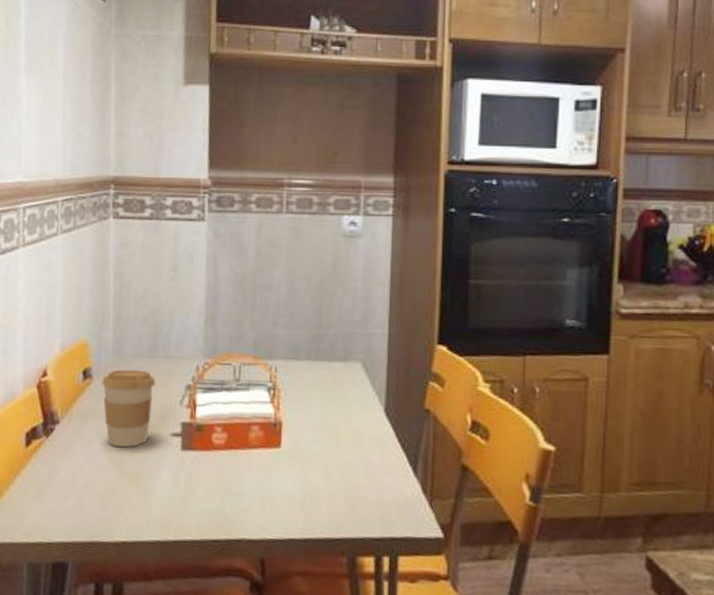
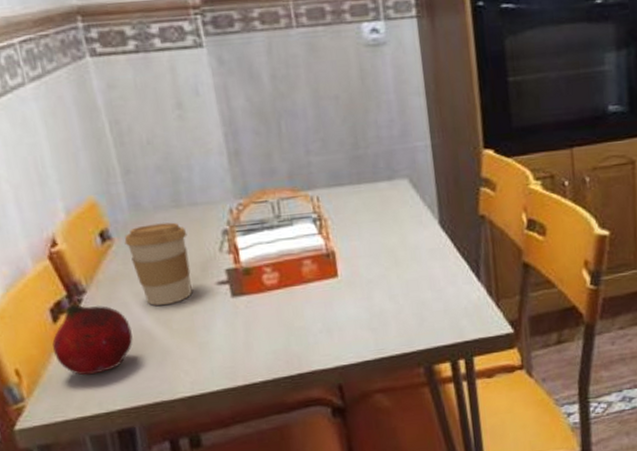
fruit: none [19,432,88,503] -> present [52,304,133,376]

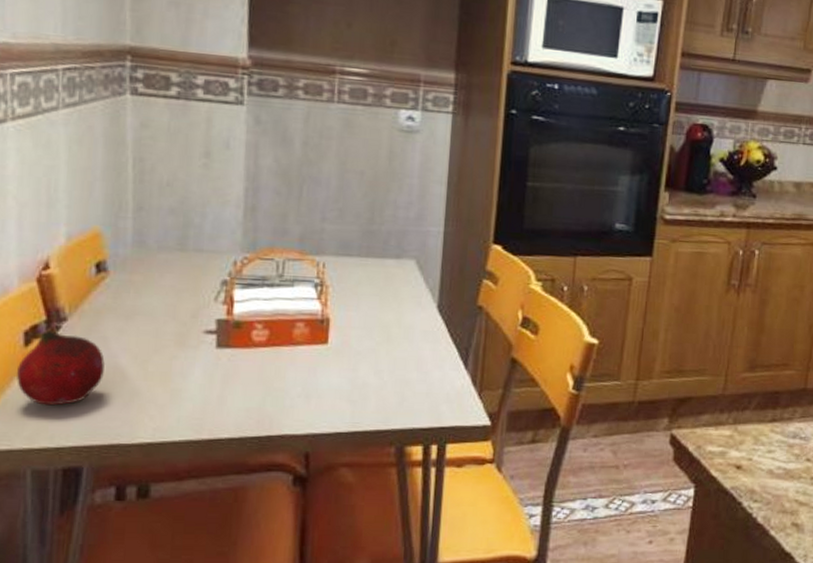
coffee cup: present [124,222,193,306] -> none [119,263,186,345]

